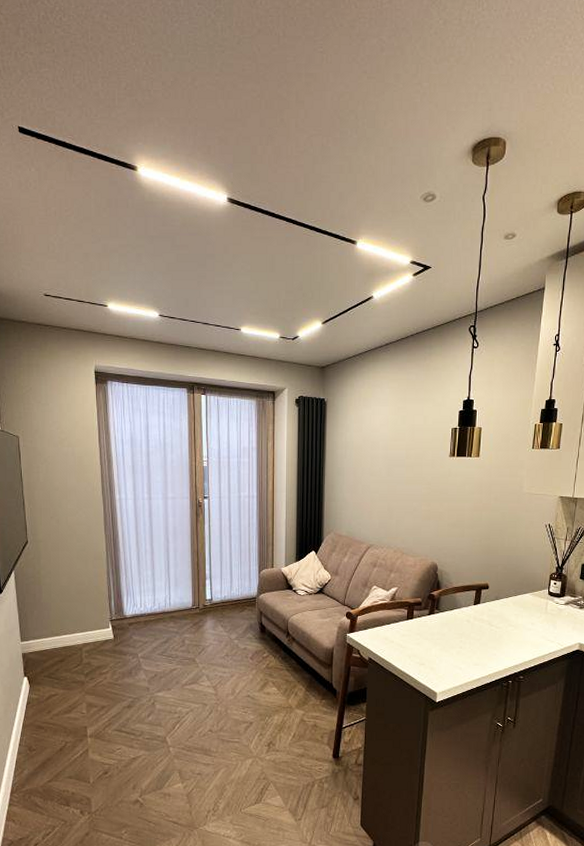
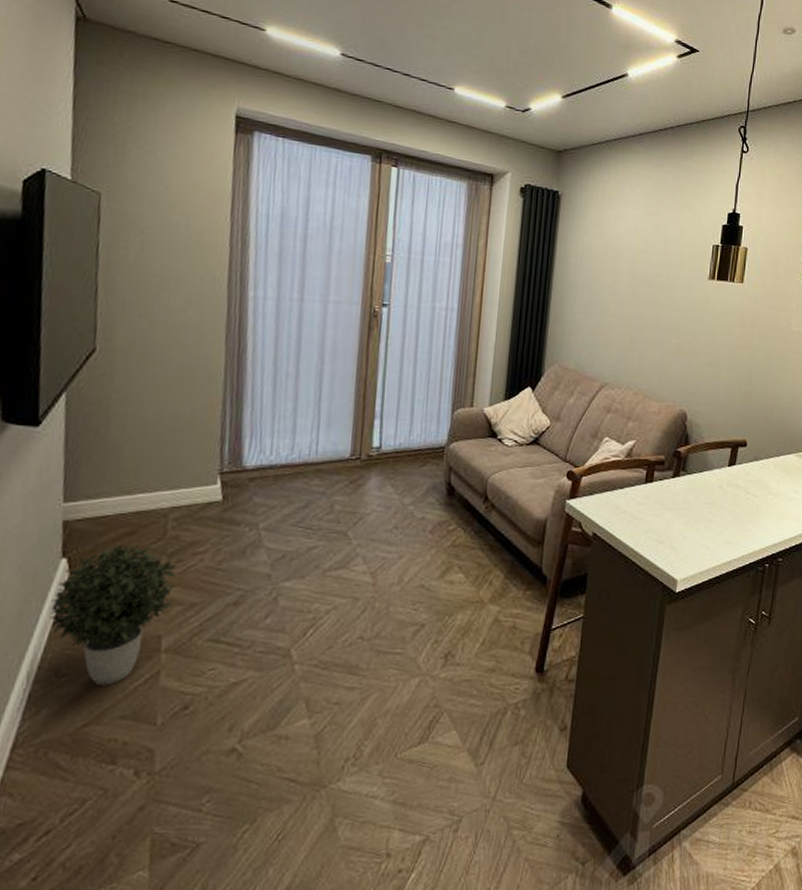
potted plant: none [22,668,92,757] -> present [49,545,178,686]

